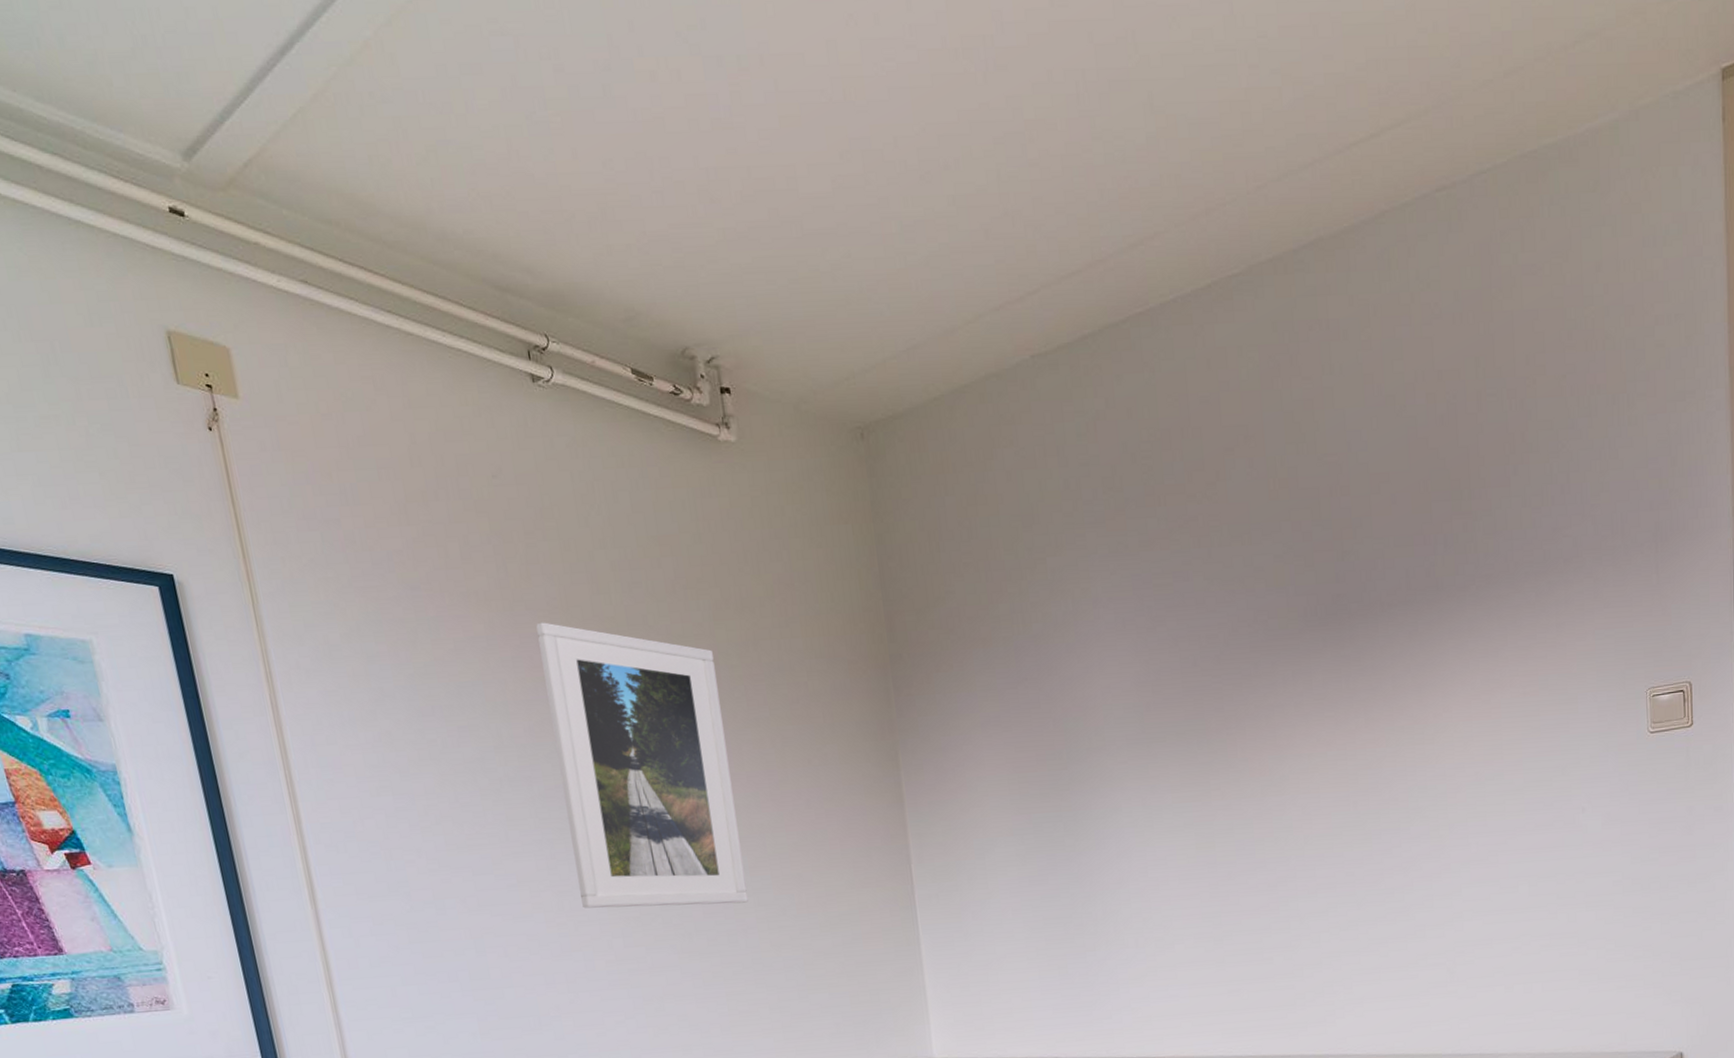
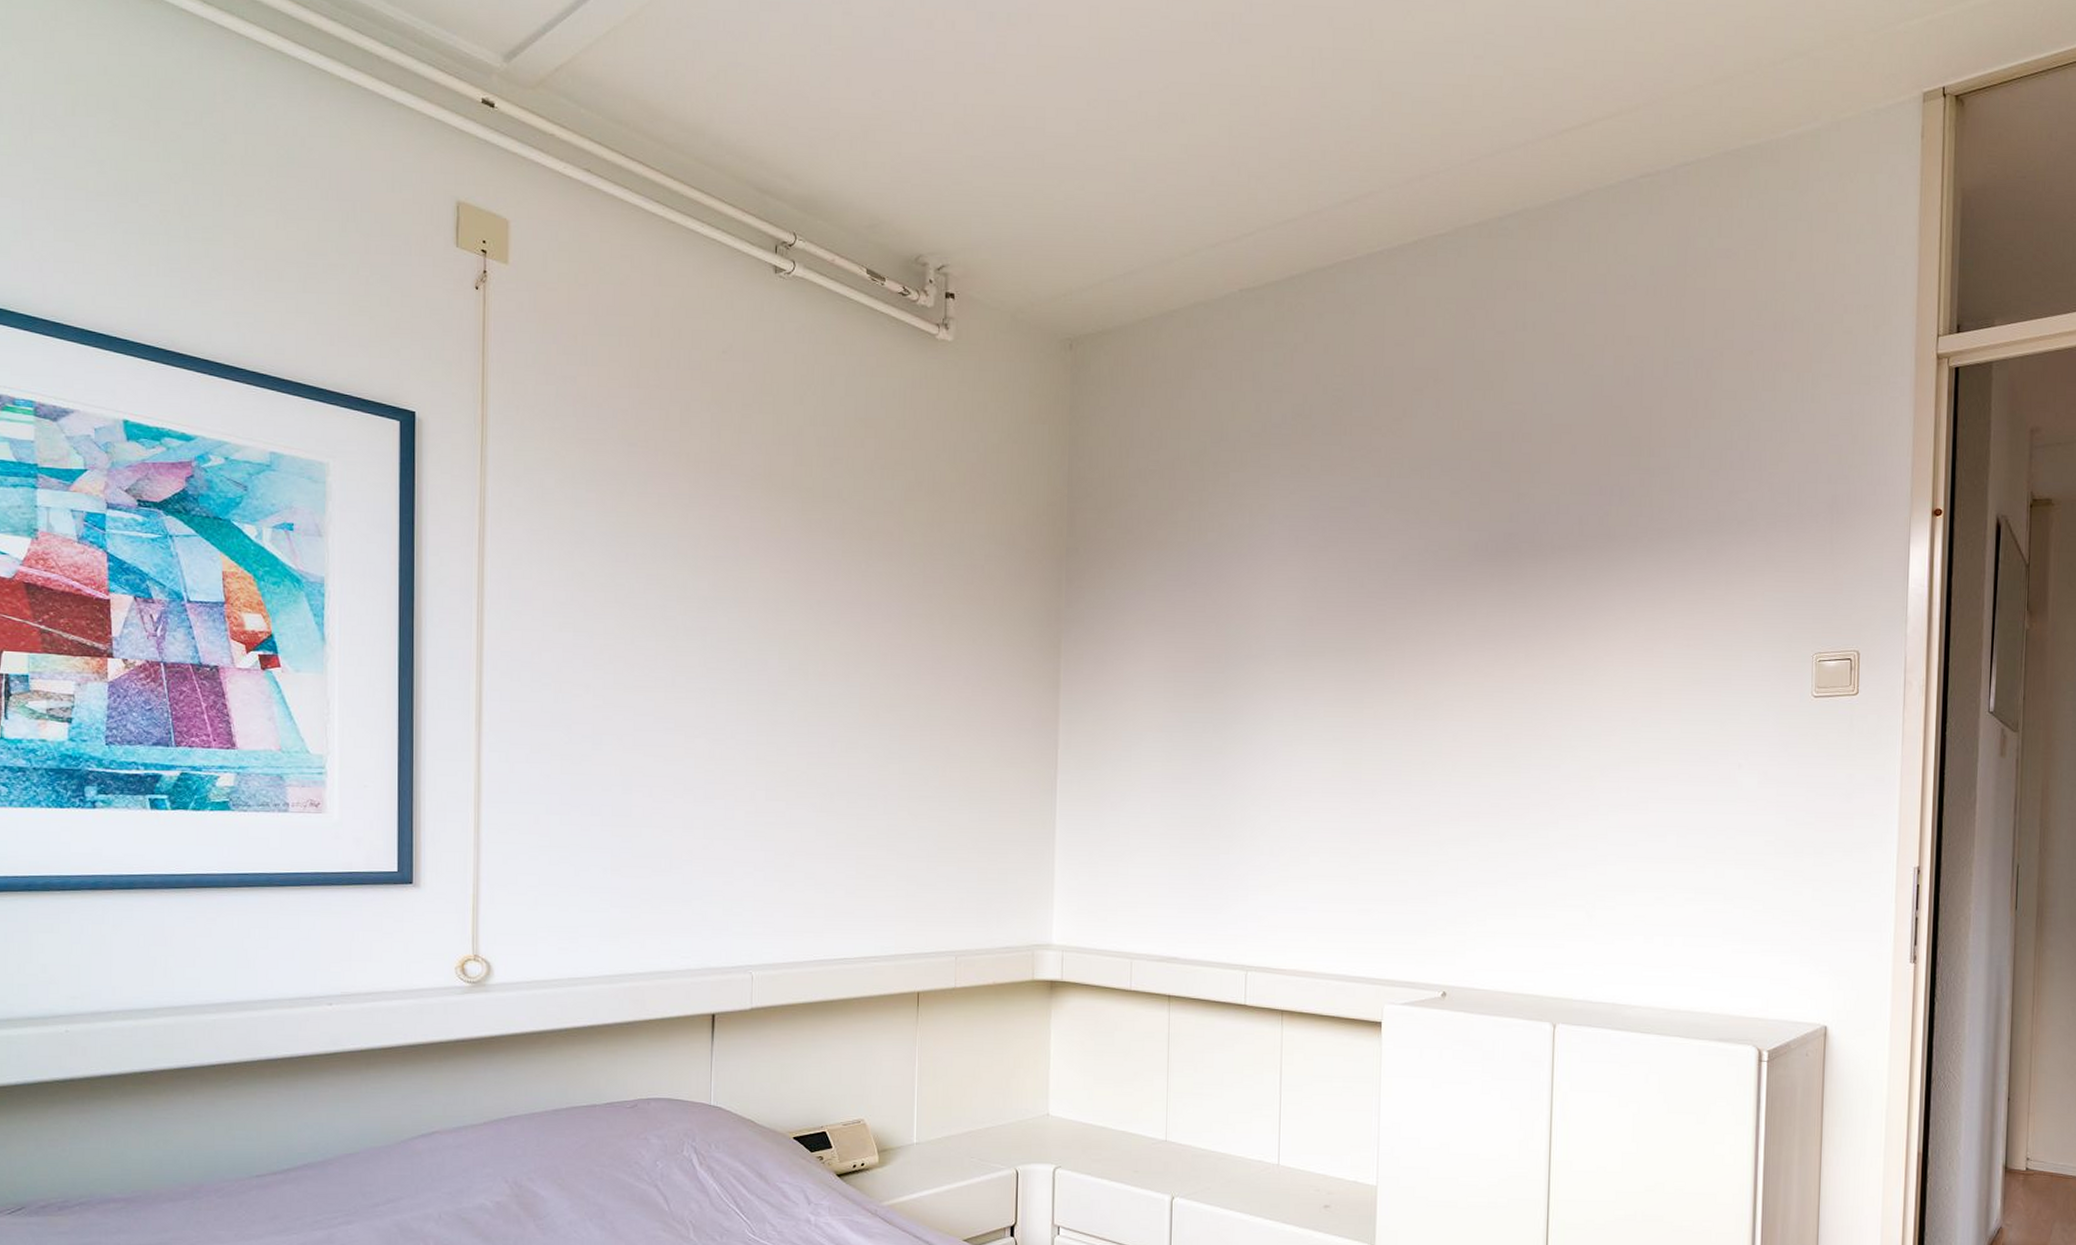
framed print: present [536,622,748,909] -> none [733,486,900,769]

